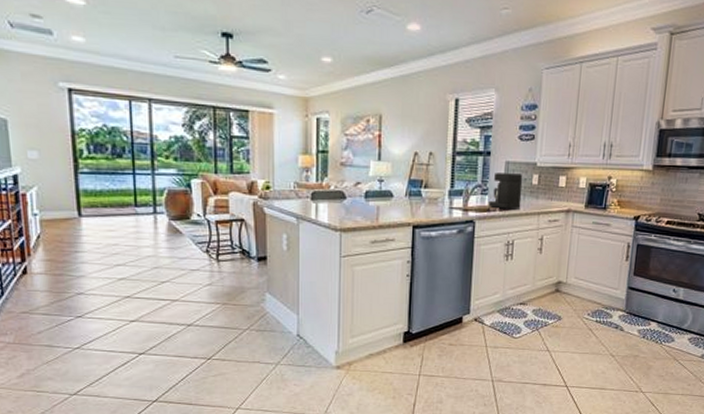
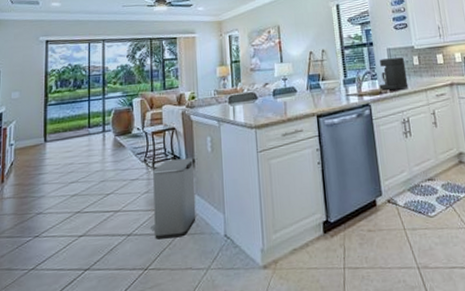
pedal bin: none [213,253,267,333] -> present [149,158,196,240]

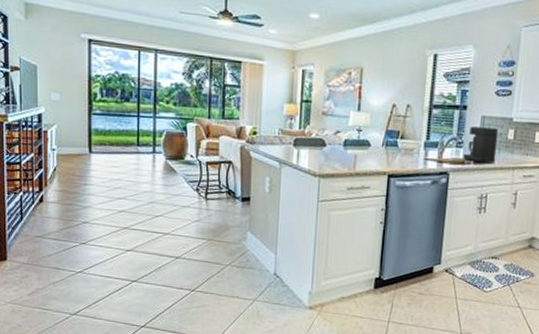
pedal bin: present [149,158,196,240] -> none [198,193,250,268]

